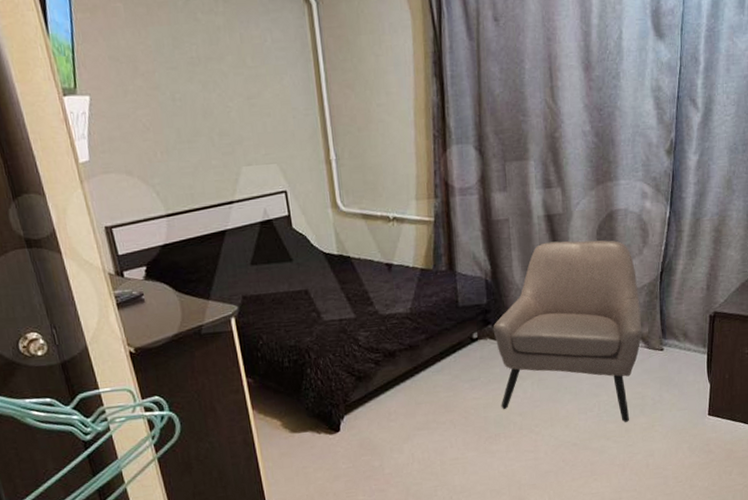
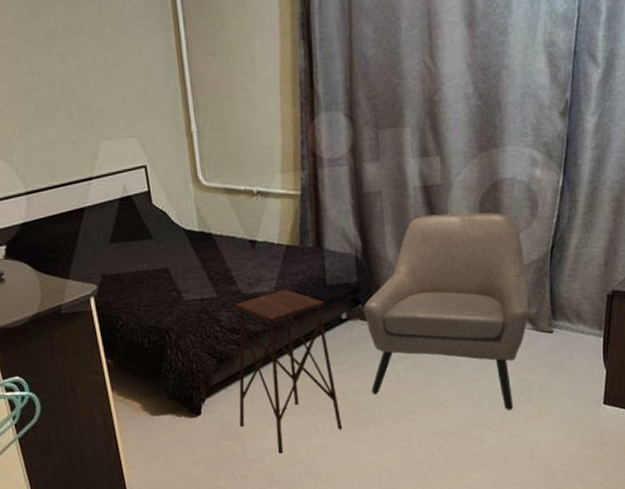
side table: none [372,310,475,468] -> present [235,289,343,454]

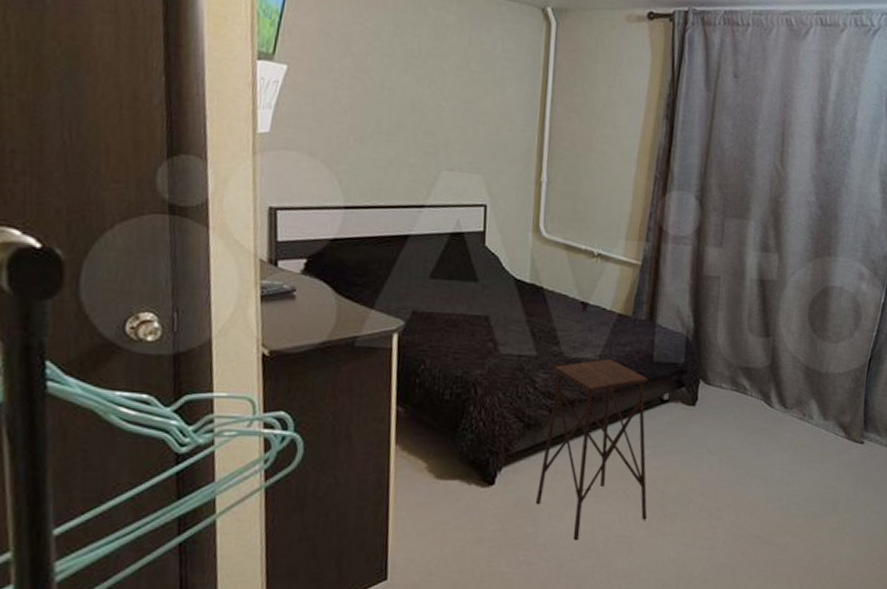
armchair: present [363,212,530,410] -> none [682,308,845,519]

